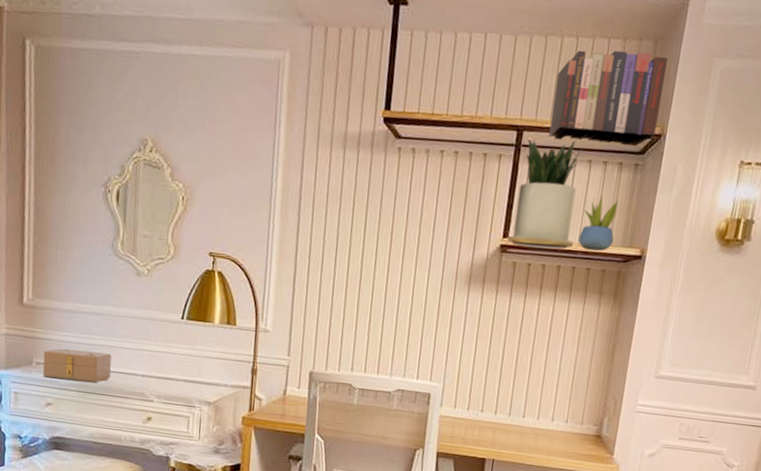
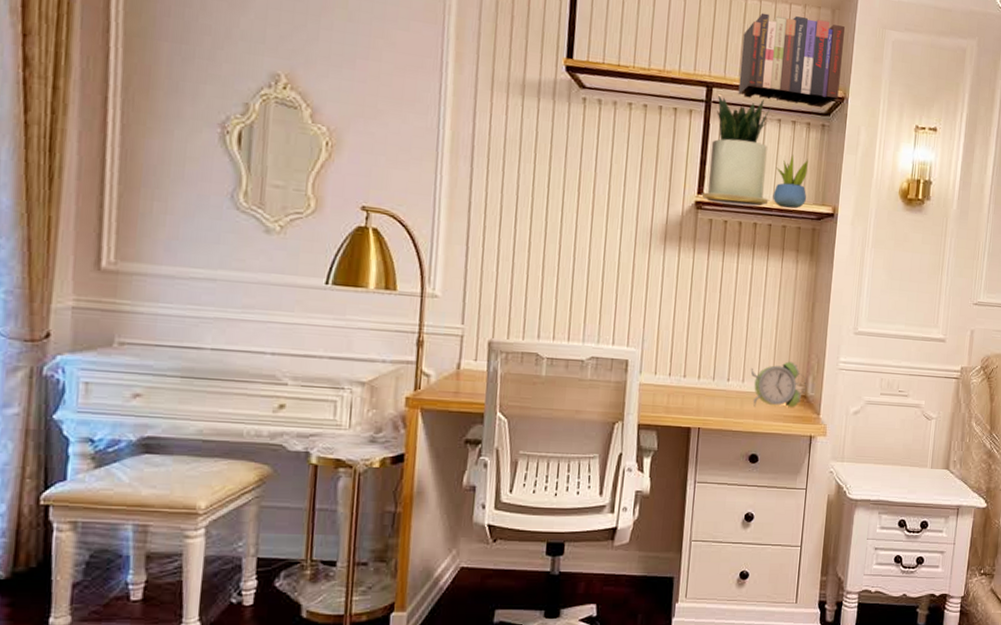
jewelry box: present [42,348,112,383] -> none [128,323,229,365]
alarm clock: none [546,401,602,447] -> present [750,361,807,408]

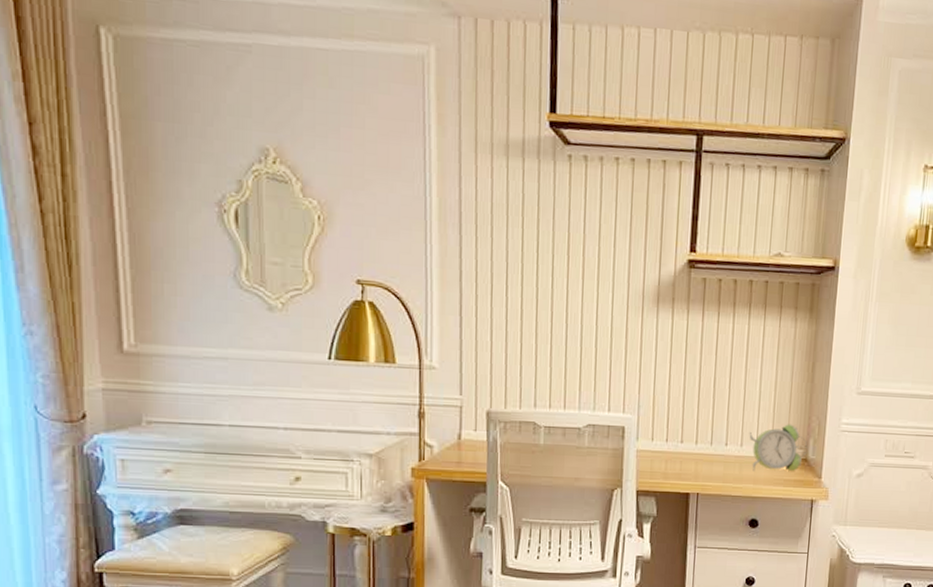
planter: present [701,96,771,207] -> none [694,144,766,263]
books: present [738,12,845,108] -> none [730,48,846,152]
succulent plant: present [773,154,808,209] -> none [769,204,807,264]

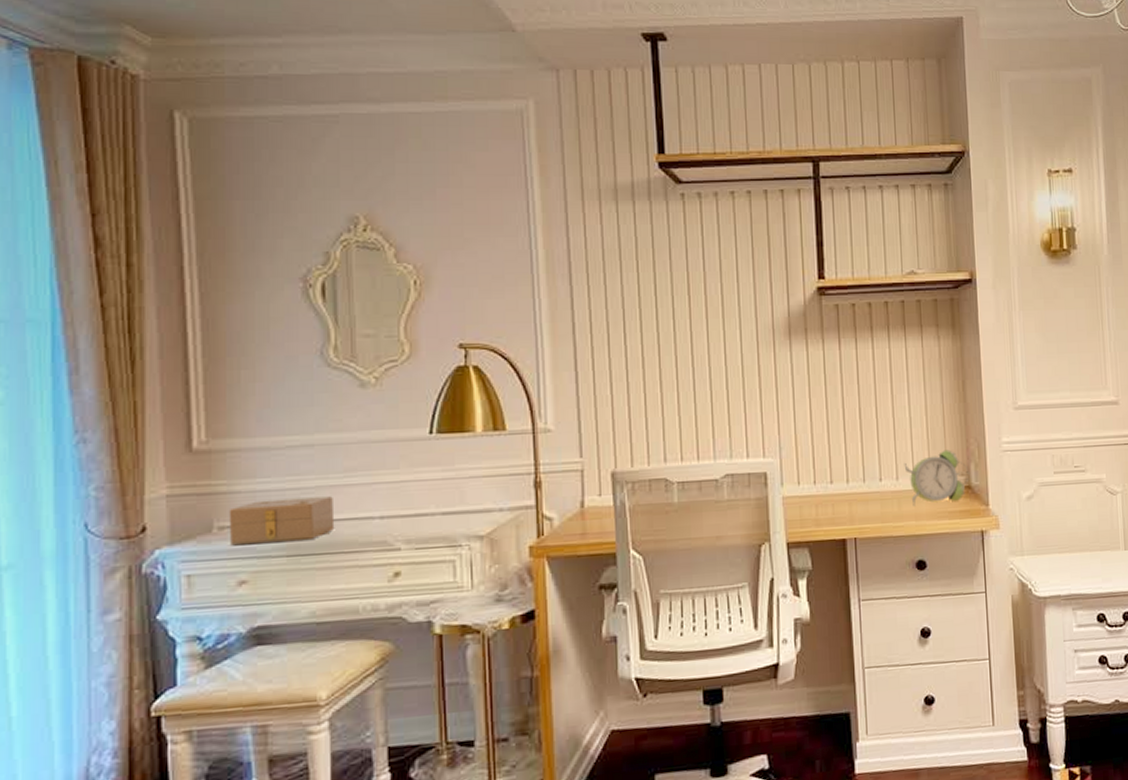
jewelry box: none [155,402,246,441] -> present [229,496,335,546]

